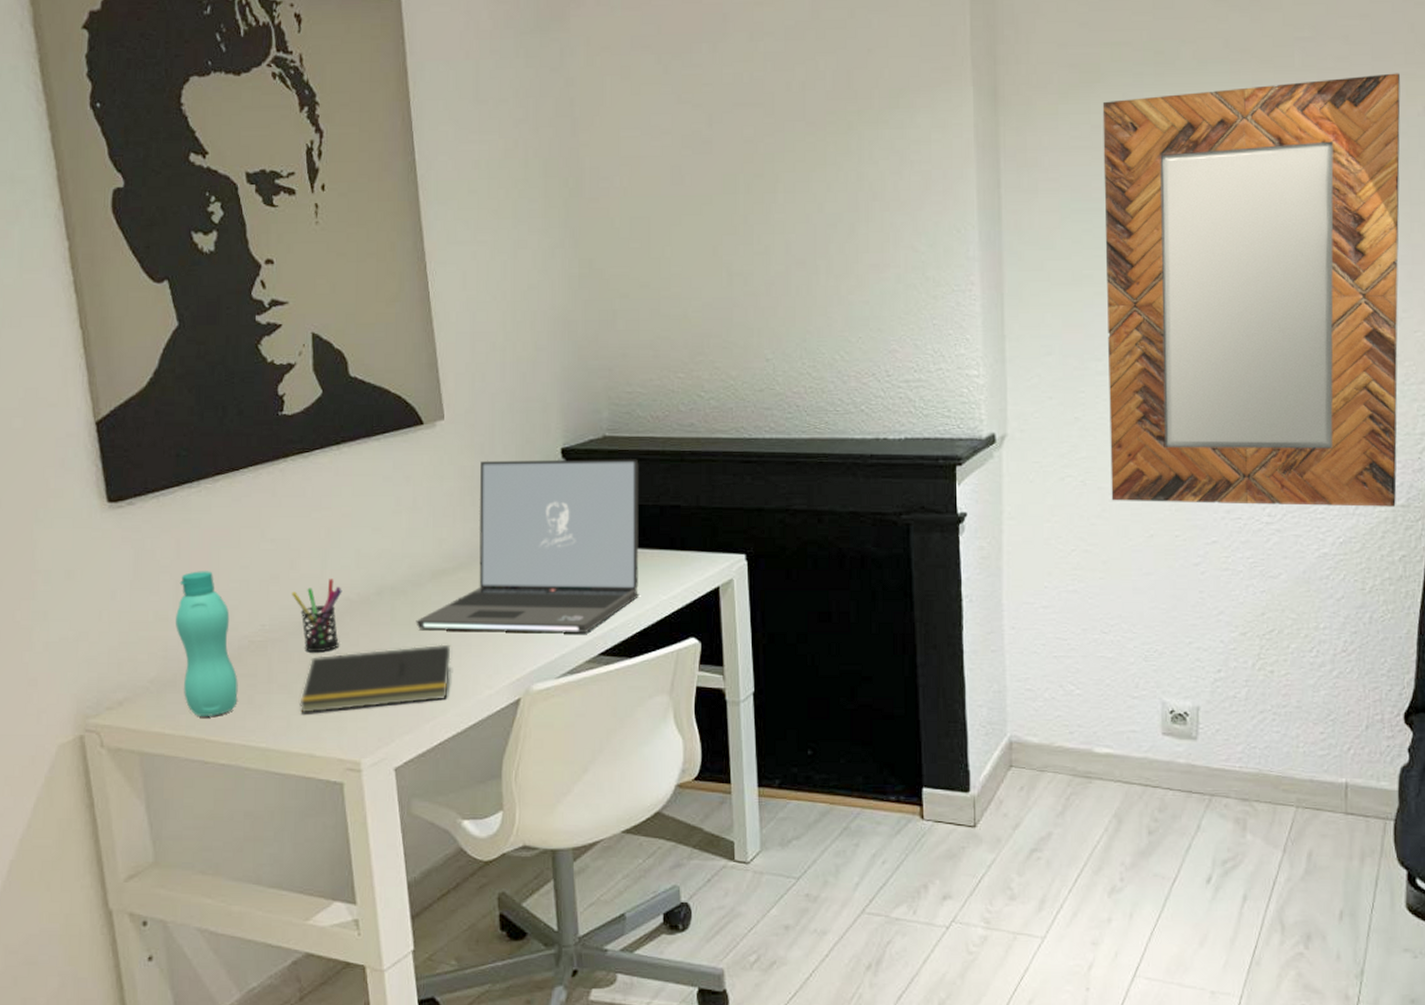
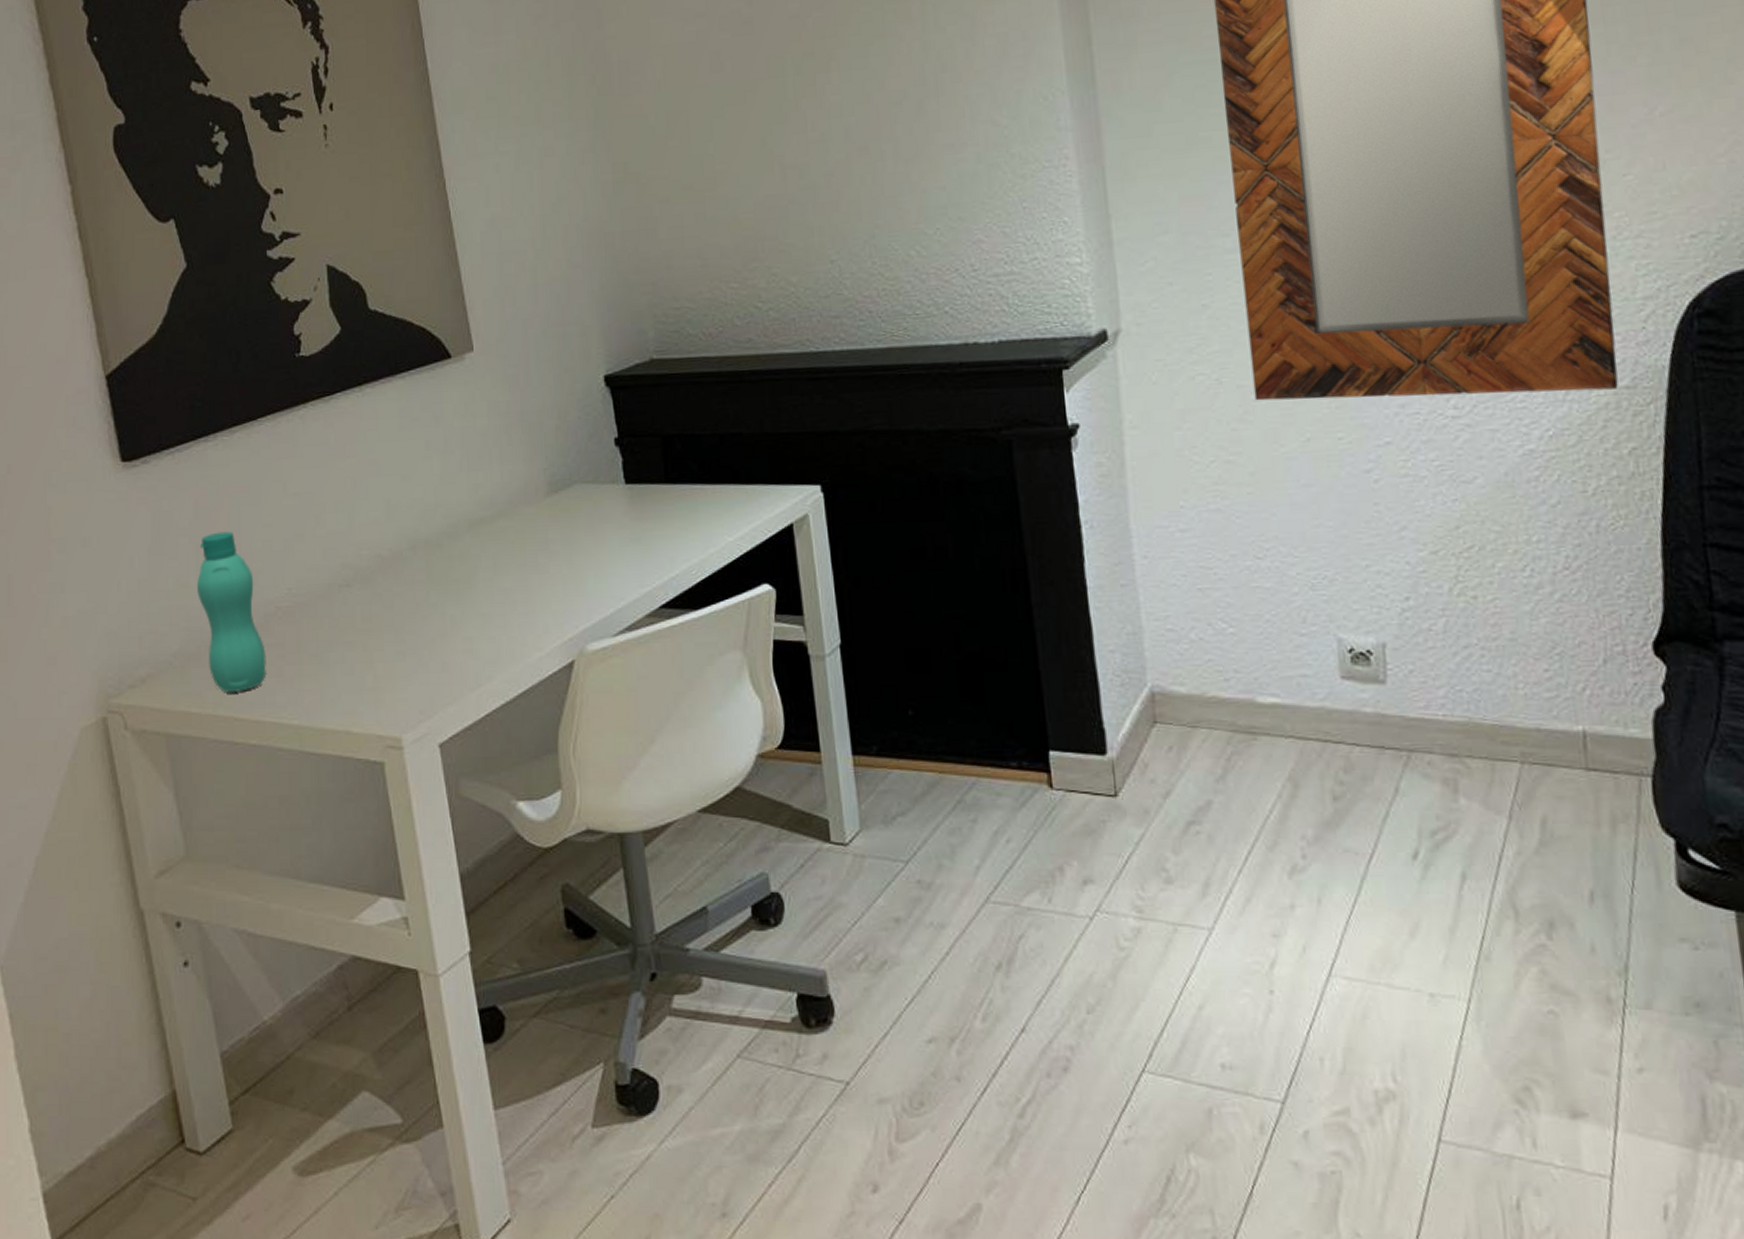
pen holder: present [292,578,342,653] -> none [319,534,373,617]
notepad: present [299,644,451,713] -> none [332,602,495,685]
laptop: present [416,459,639,632] -> none [454,383,701,587]

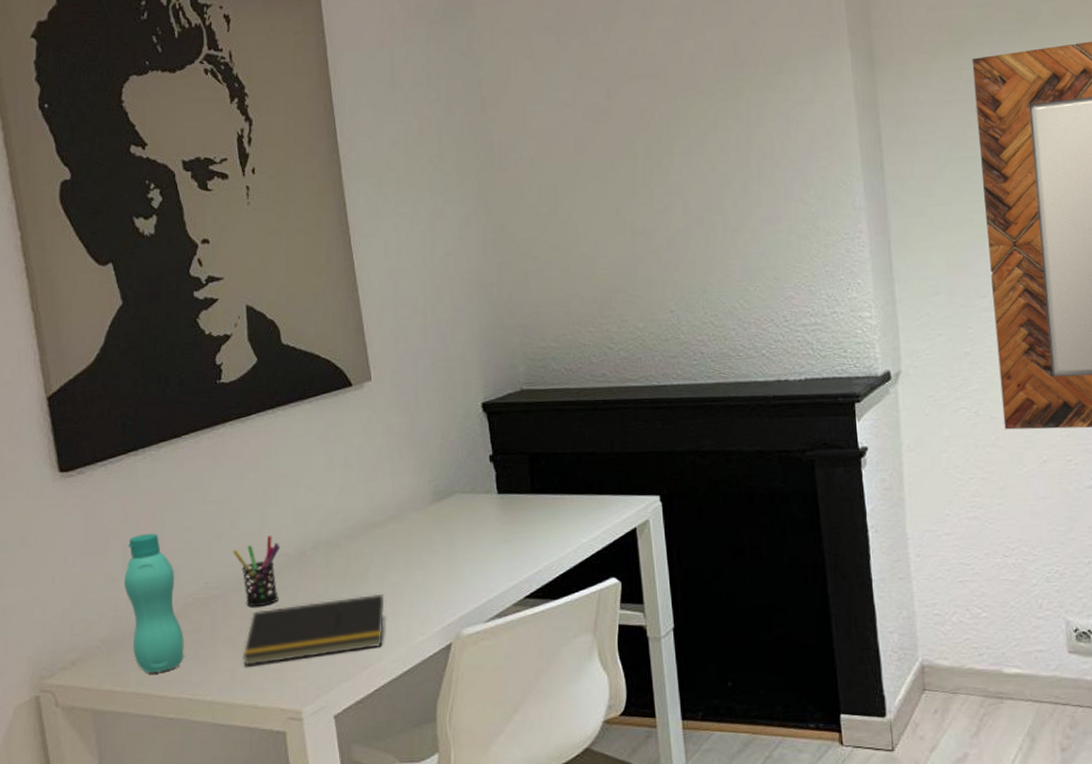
pen holder: none [319,534,373,617] -> present [233,535,280,607]
notepad: none [332,602,495,685] -> present [243,593,385,666]

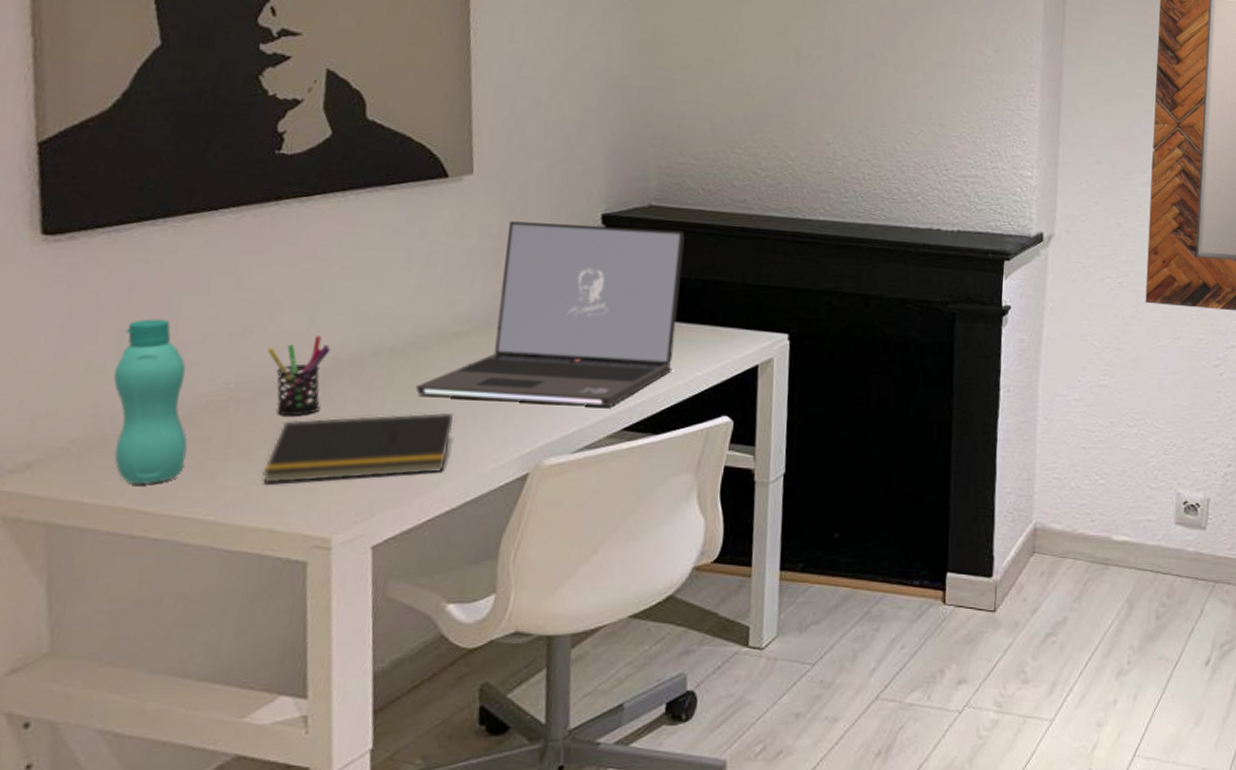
laptop: none [350,410,560,581] -> present [415,220,685,406]

